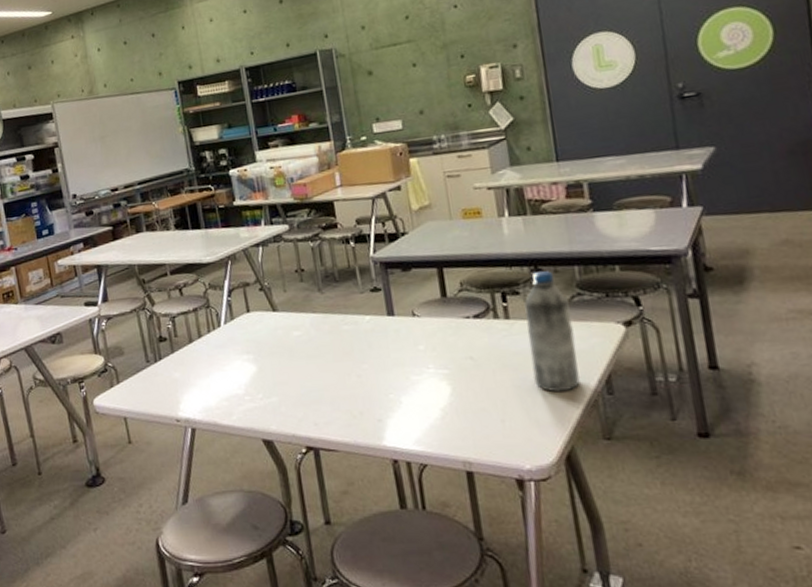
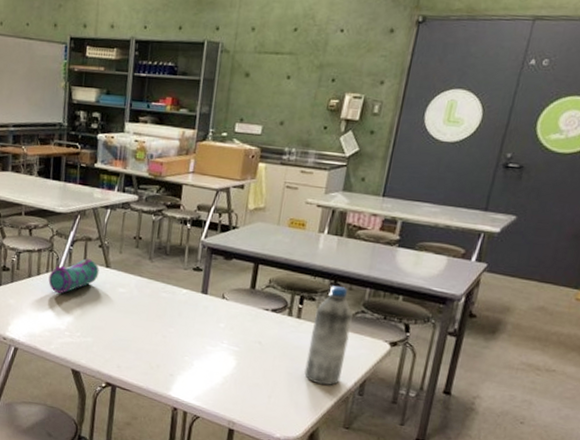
pencil case: none [211,306,267,354] -> present [48,258,99,294]

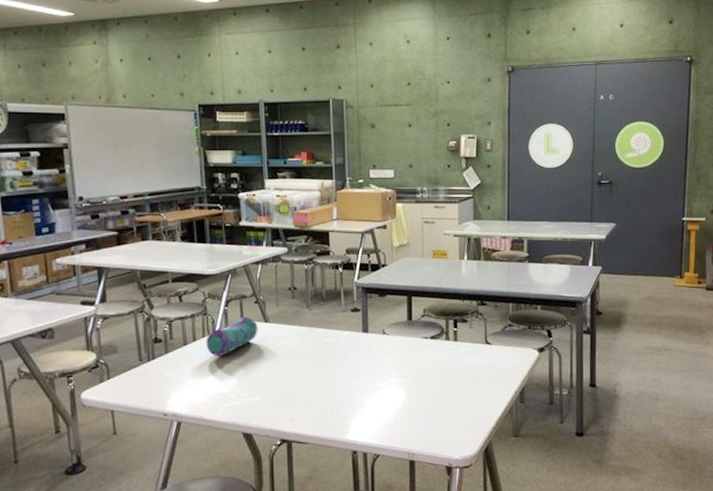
water bottle: present [304,285,353,386] -> none [469,305,503,400]

